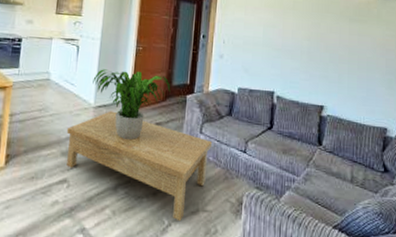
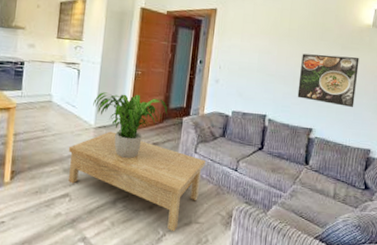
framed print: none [306,26,368,82] -> present [297,53,359,107]

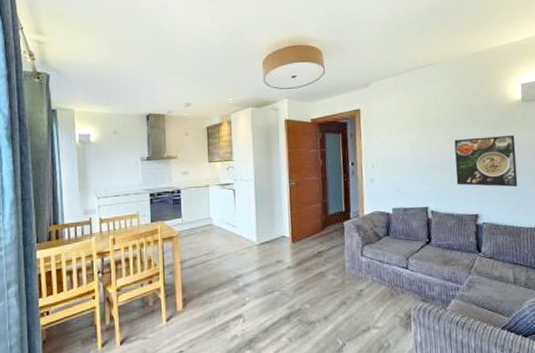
coffee table: present [68,131,205,232] -> none [235,246,374,341]
potted plant: present [93,92,168,158] -> none [252,205,328,271]

